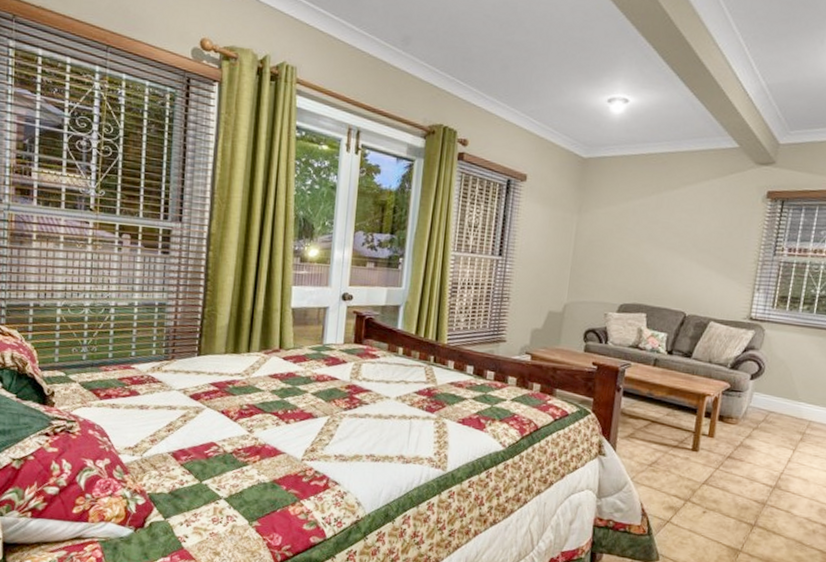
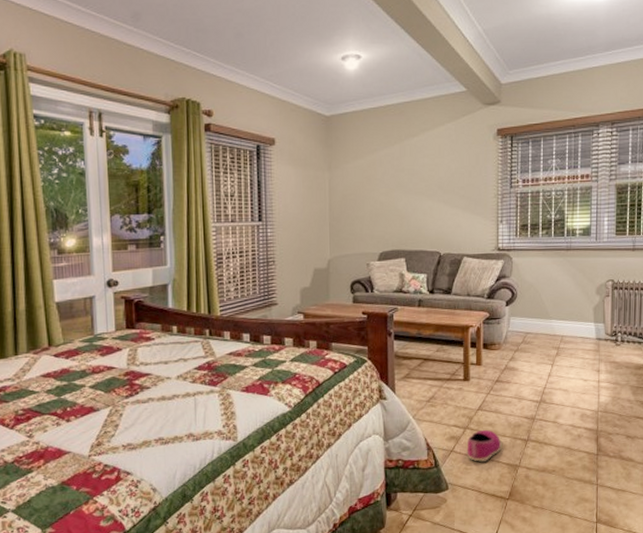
shoe: none [684,505,725,539] -> present [466,429,502,462]

